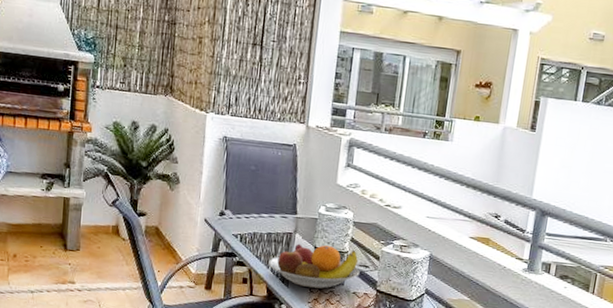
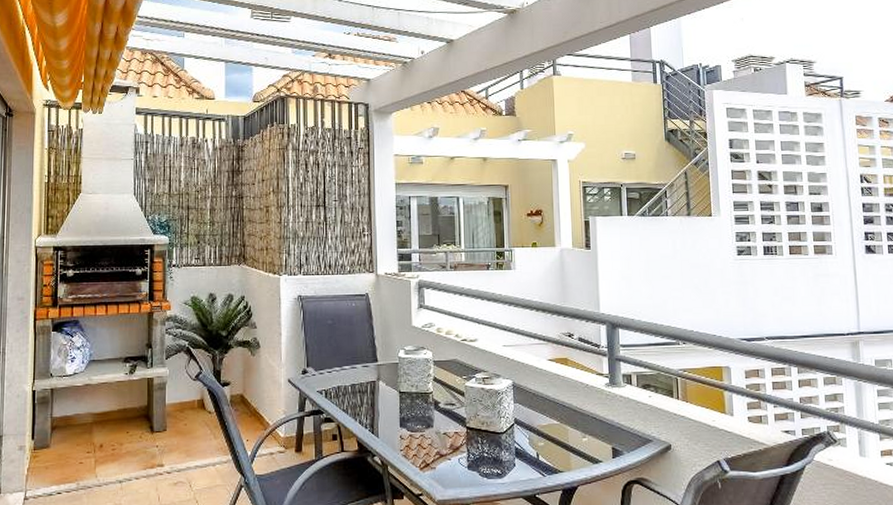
fruit bowl: present [268,243,360,289] -> none [356,389,447,436]

